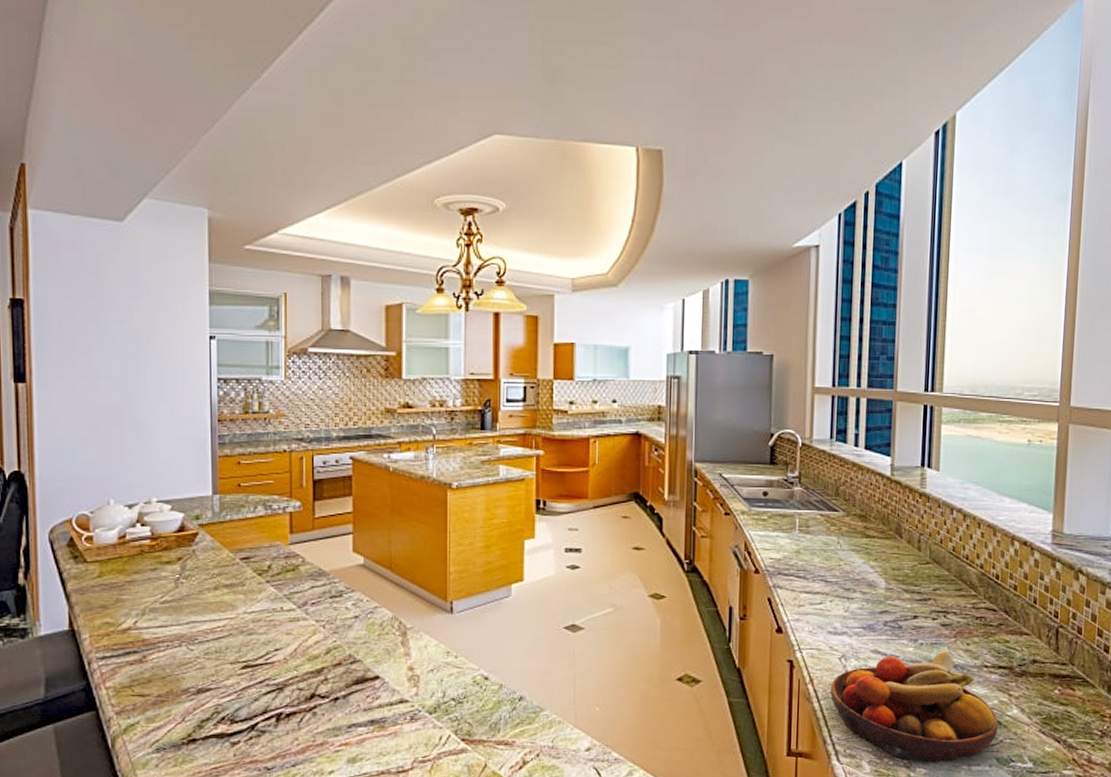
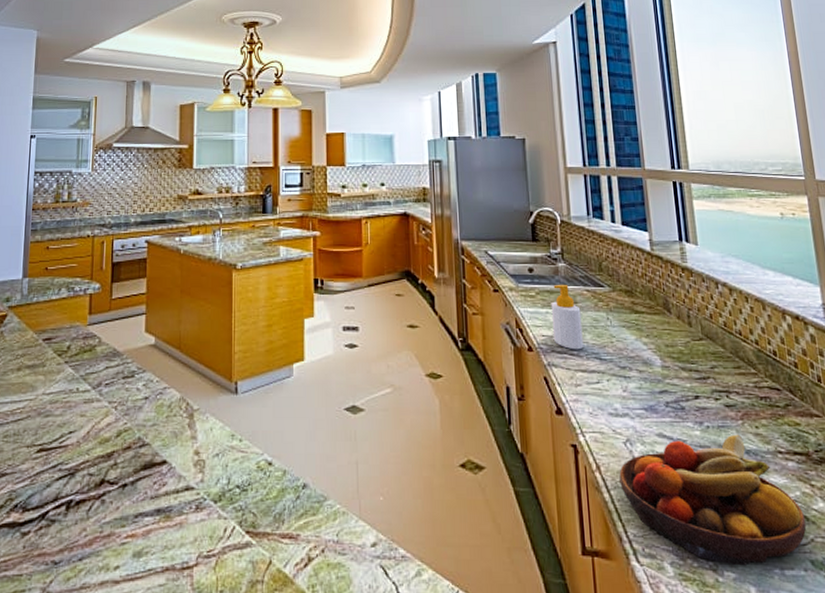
soap bottle: none [781,508,812,573] -> present [551,284,584,350]

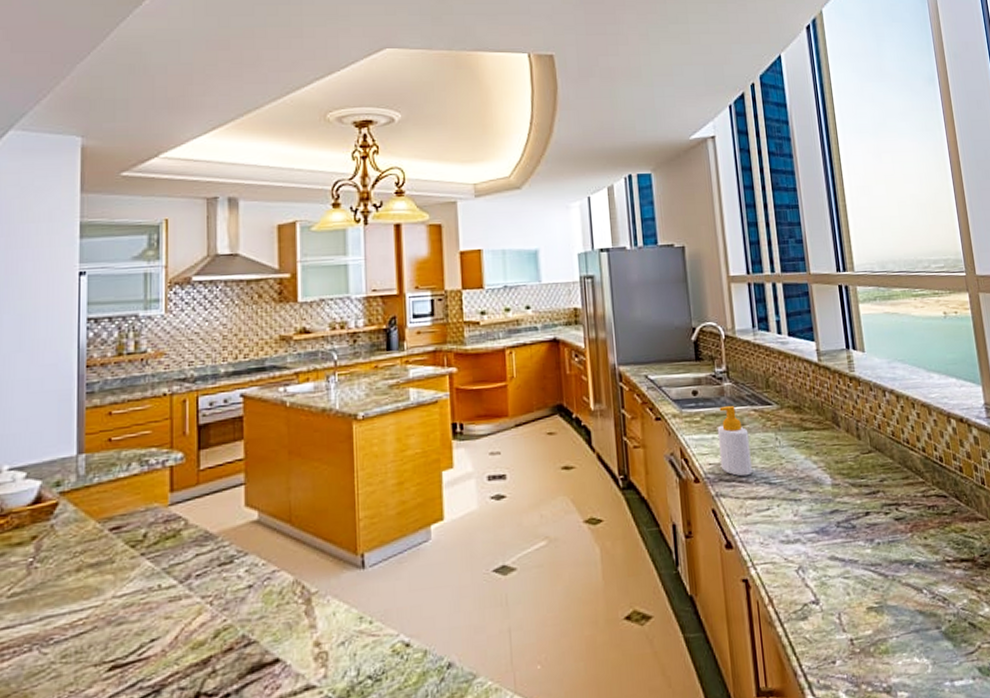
fruit bowl: present [619,434,807,566] -> none [792,547,974,685]

